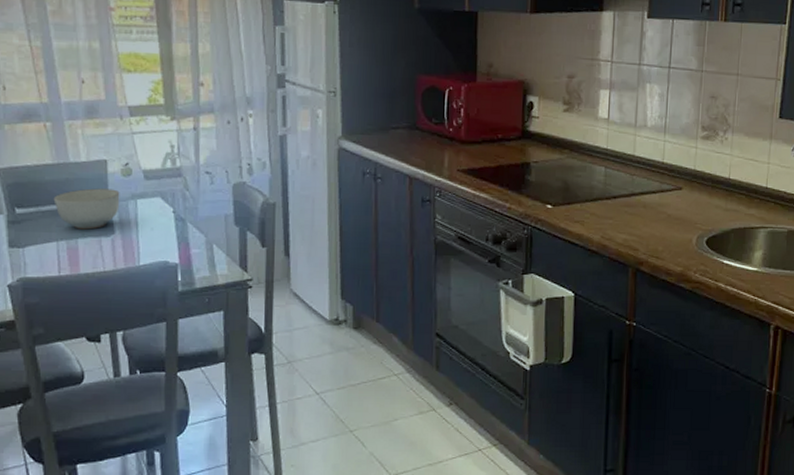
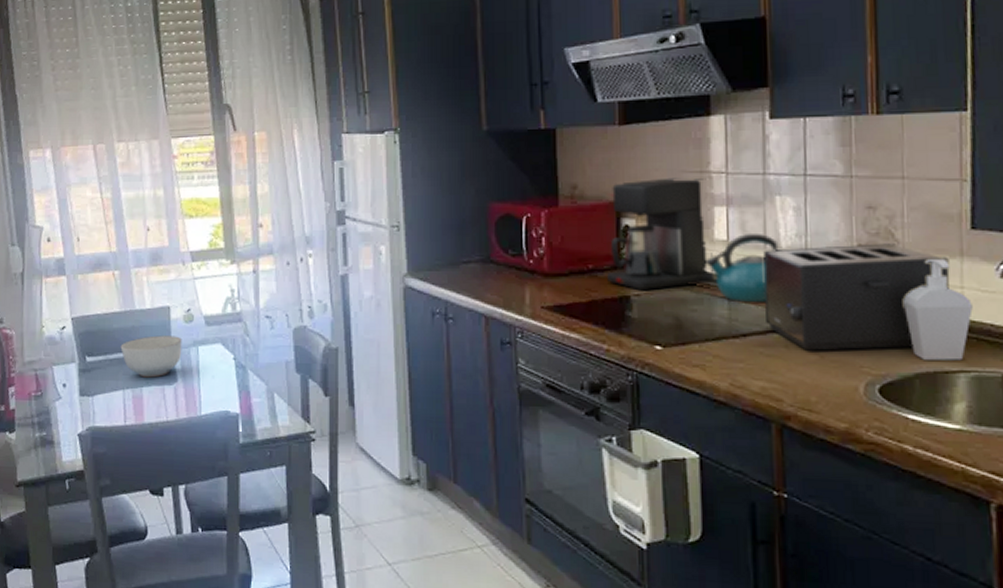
coffee maker: none [513,62,597,158] -> present [607,177,715,290]
kettle: none [591,113,648,171] -> present [706,232,782,303]
toaster: none [631,126,762,211] -> present [763,243,950,351]
soap bottle: none [728,140,774,219] -> present [902,258,973,361]

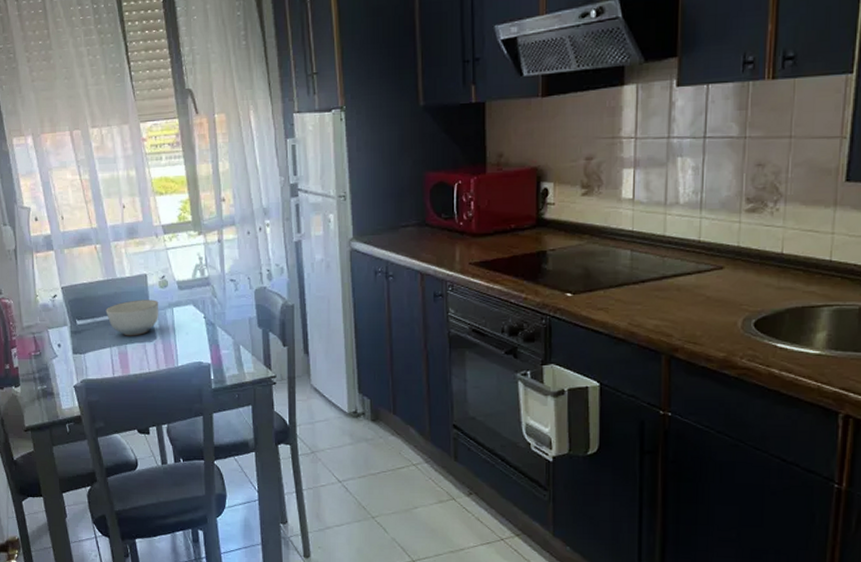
coffee maker: present [607,177,715,290] -> none [527,143,621,245]
kettle: present [706,232,782,303] -> none [613,191,680,254]
toaster: present [763,243,950,351] -> none [662,196,824,293]
soap bottle: present [902,258,973,361] -> none [780,208,840,297]

